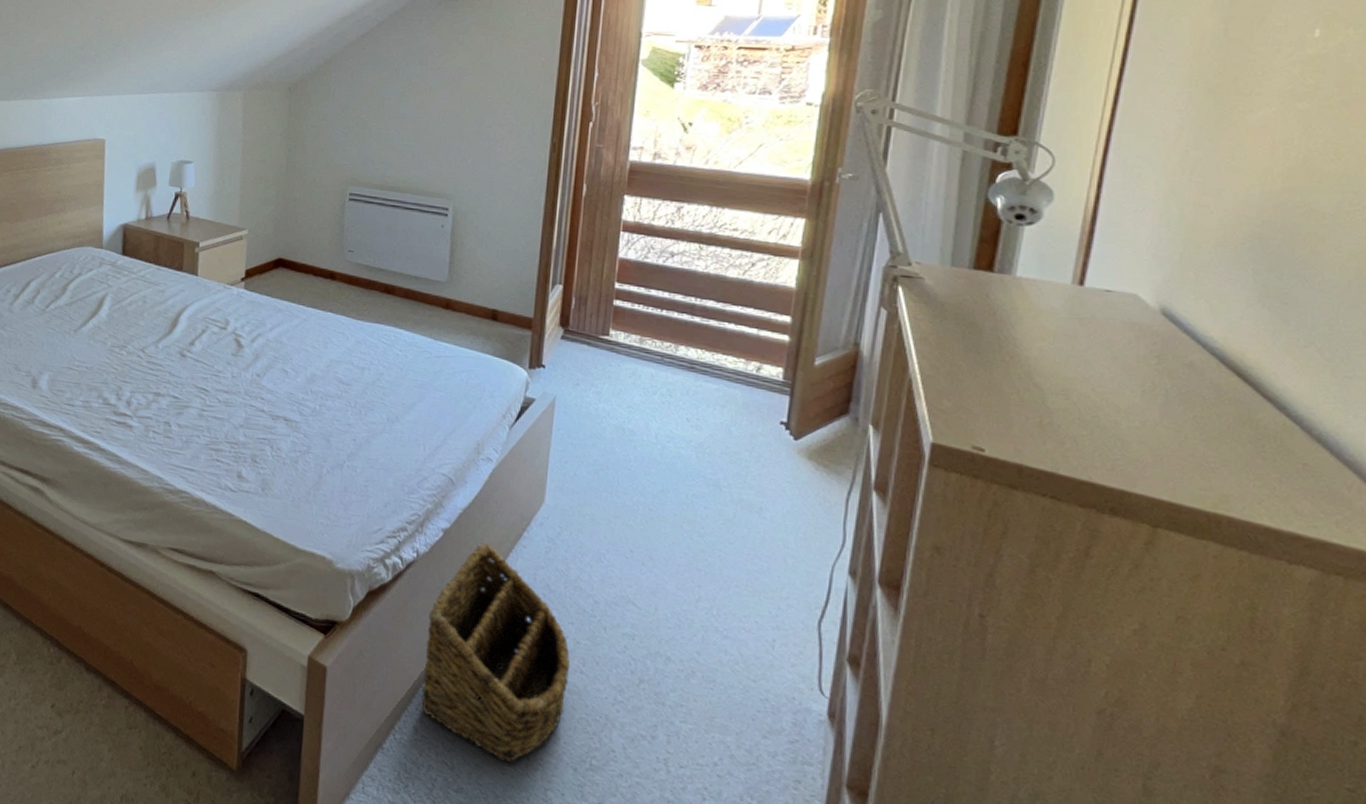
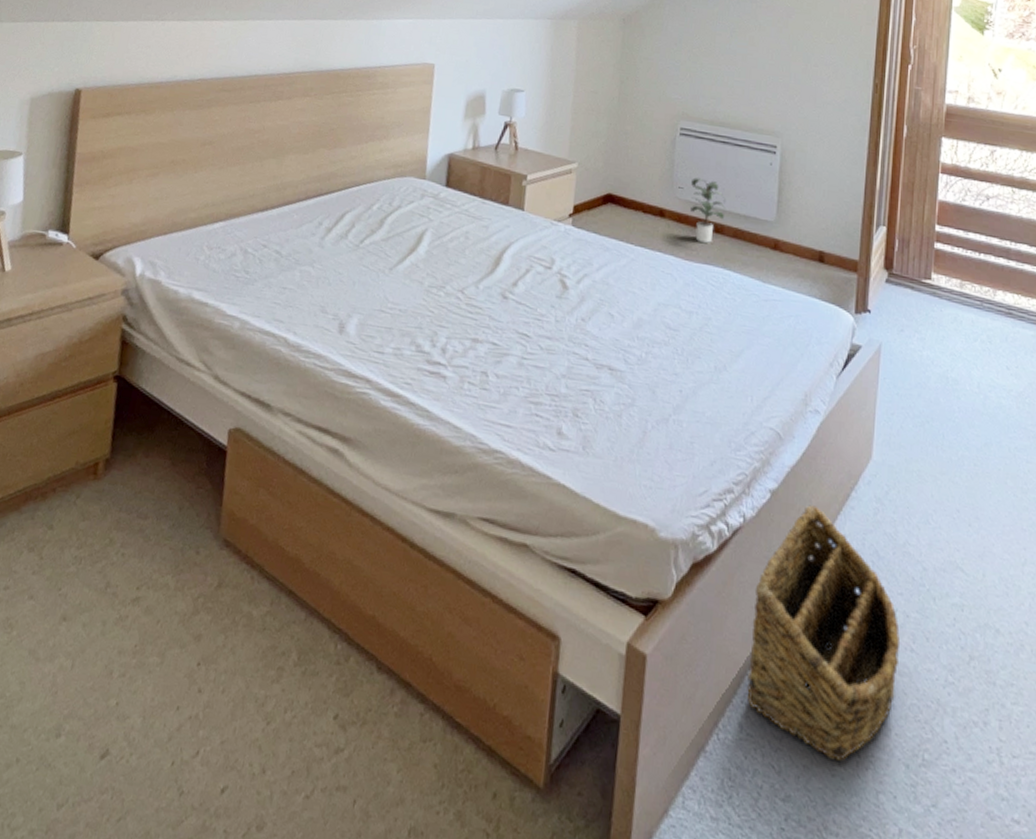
potted plant: none [361,241,397,303] -> present [690,177,726,243]

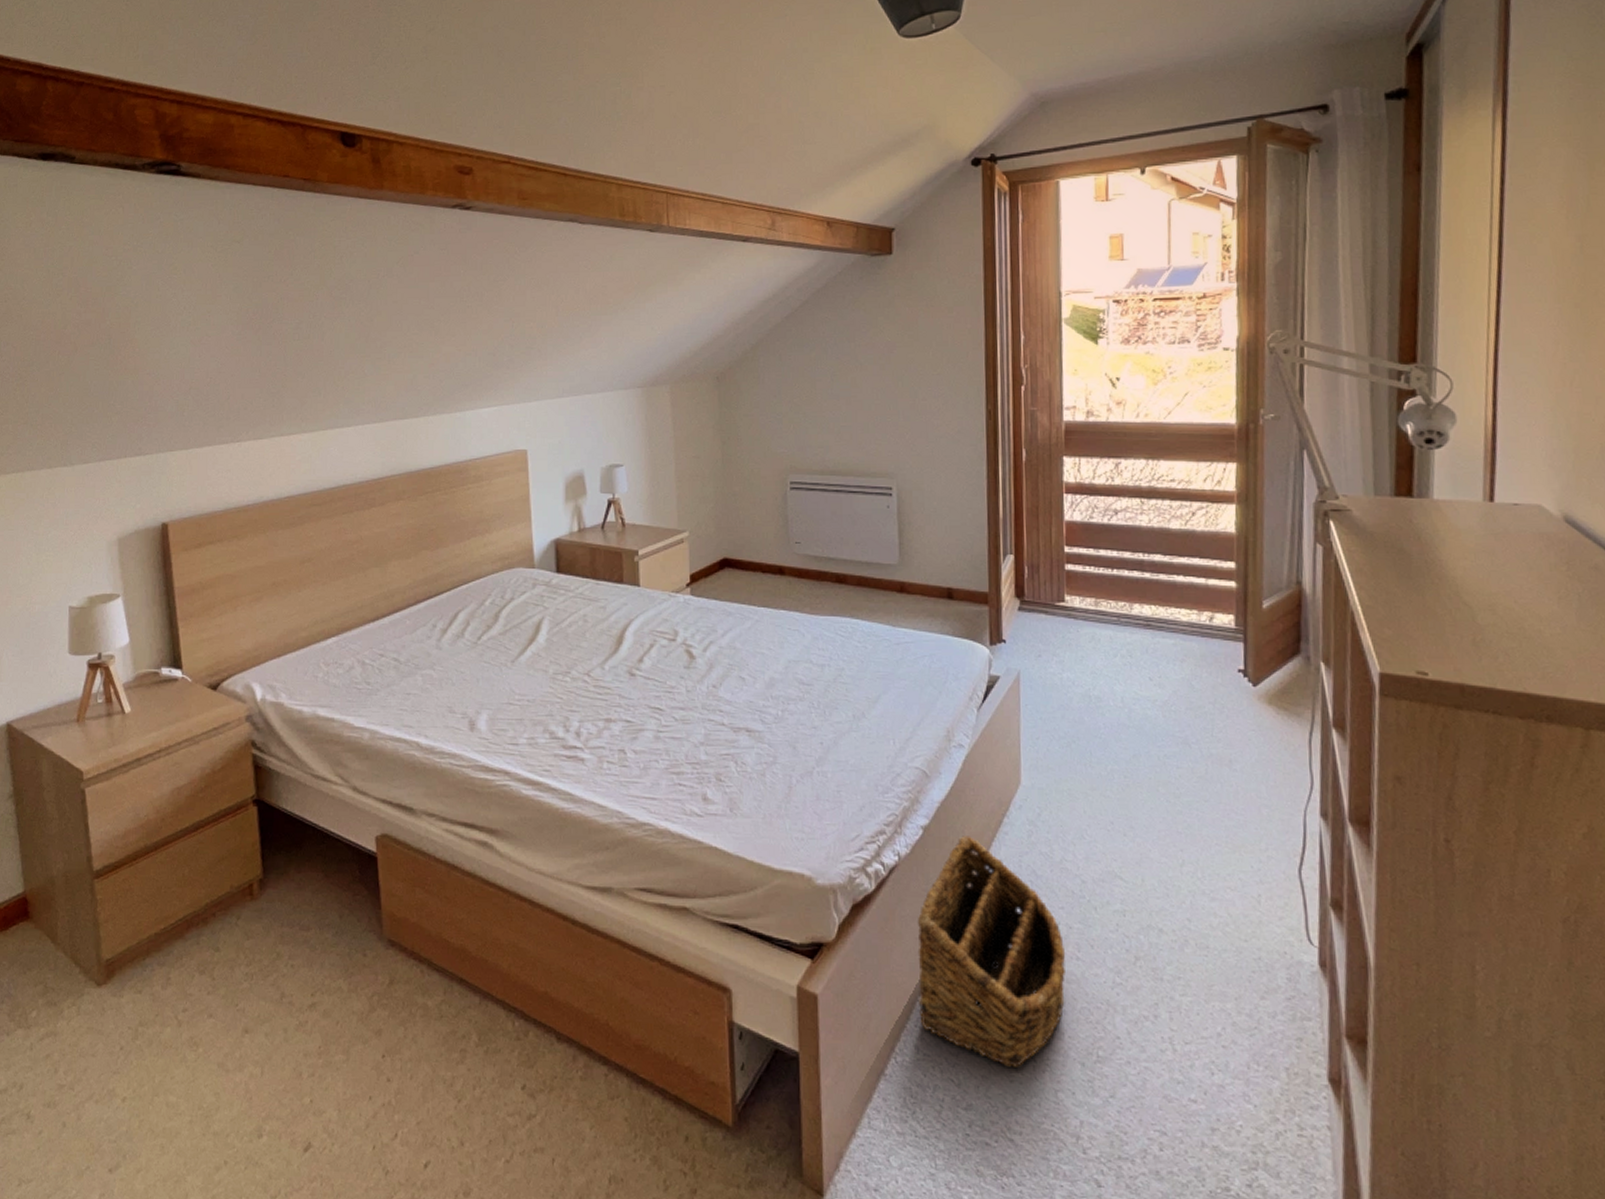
potted plant: present [690,177,726,243] -> none [808,530,847,594]

